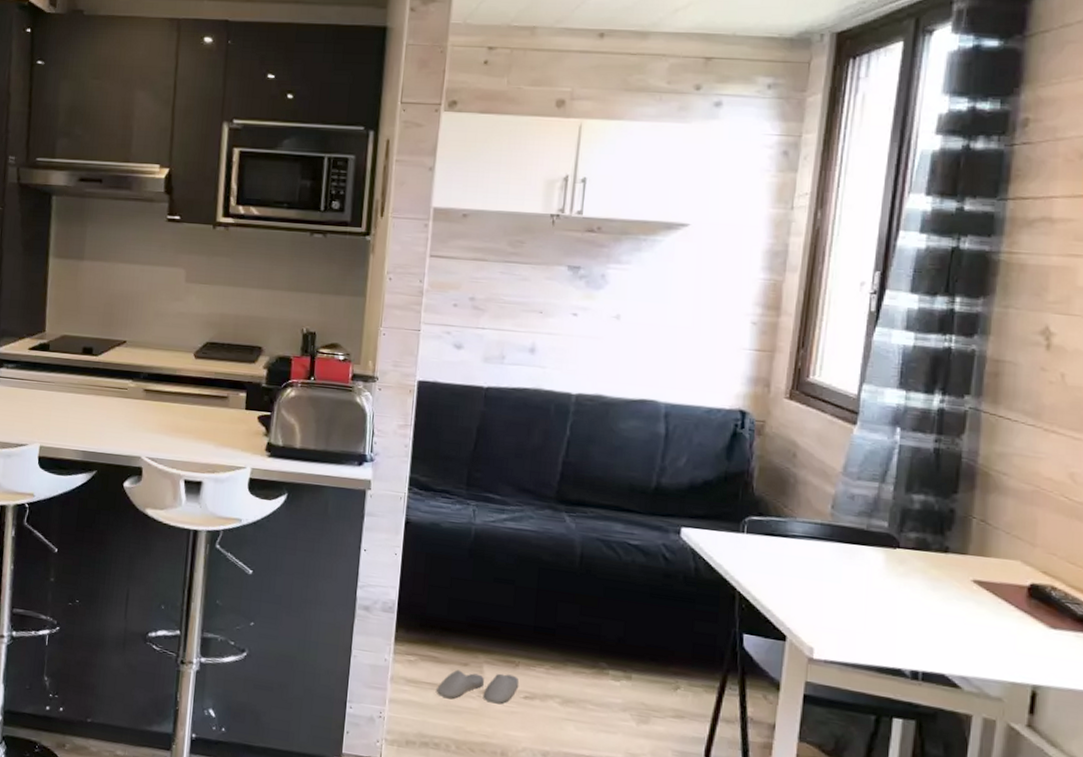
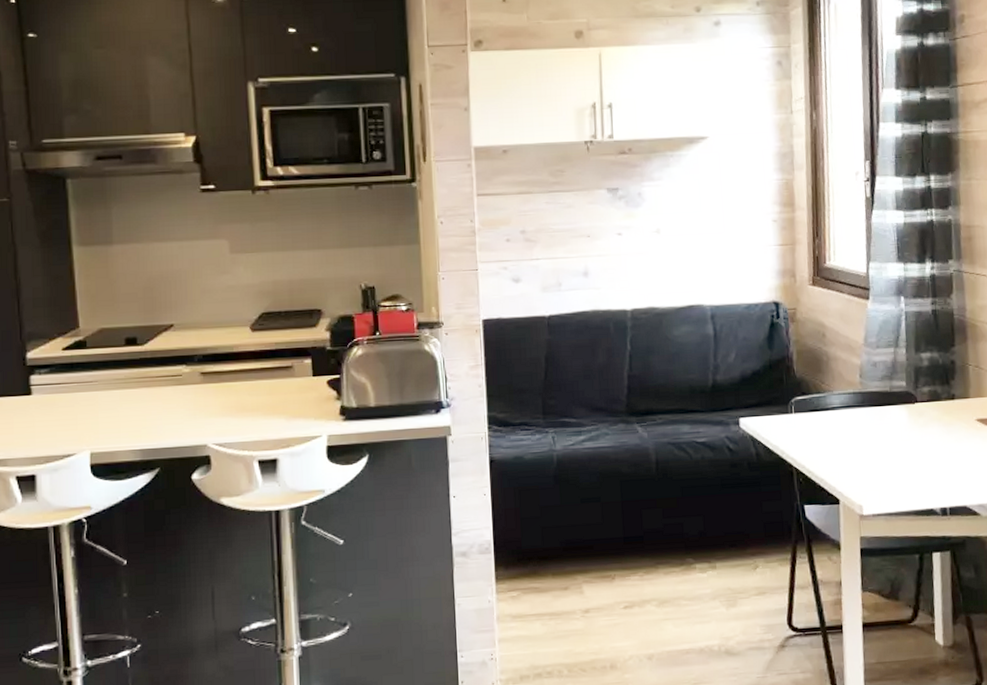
slippers: present [437,669,520,704] -> none [542,589,618,626]

